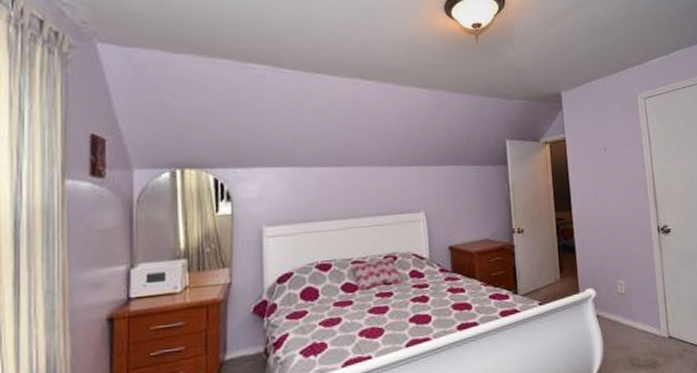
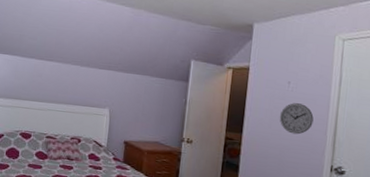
wall clock: none [603,168,634,201] -> present [279,103,314,135]

